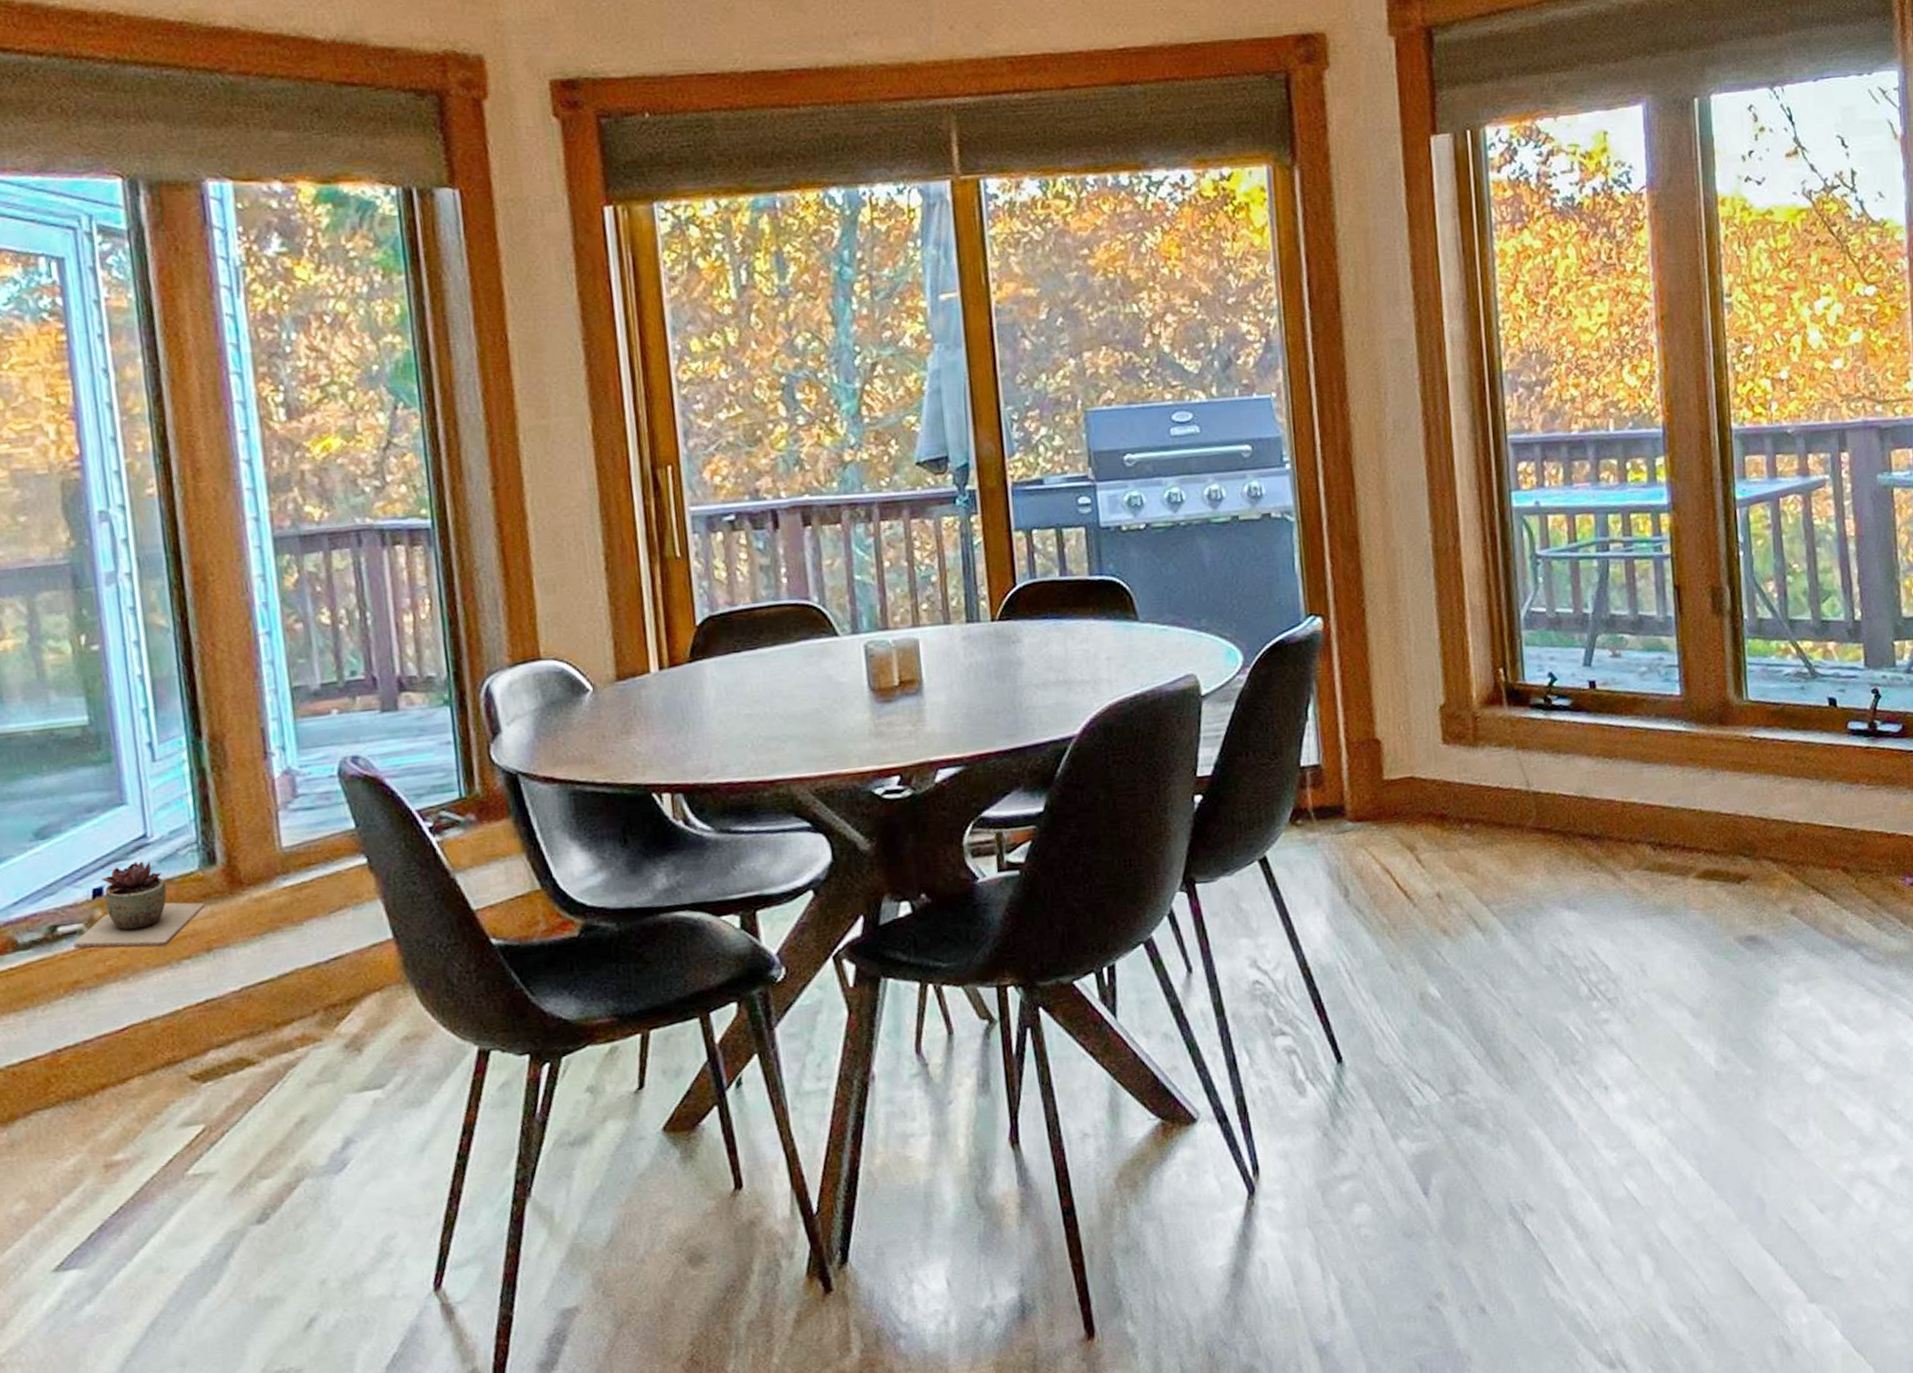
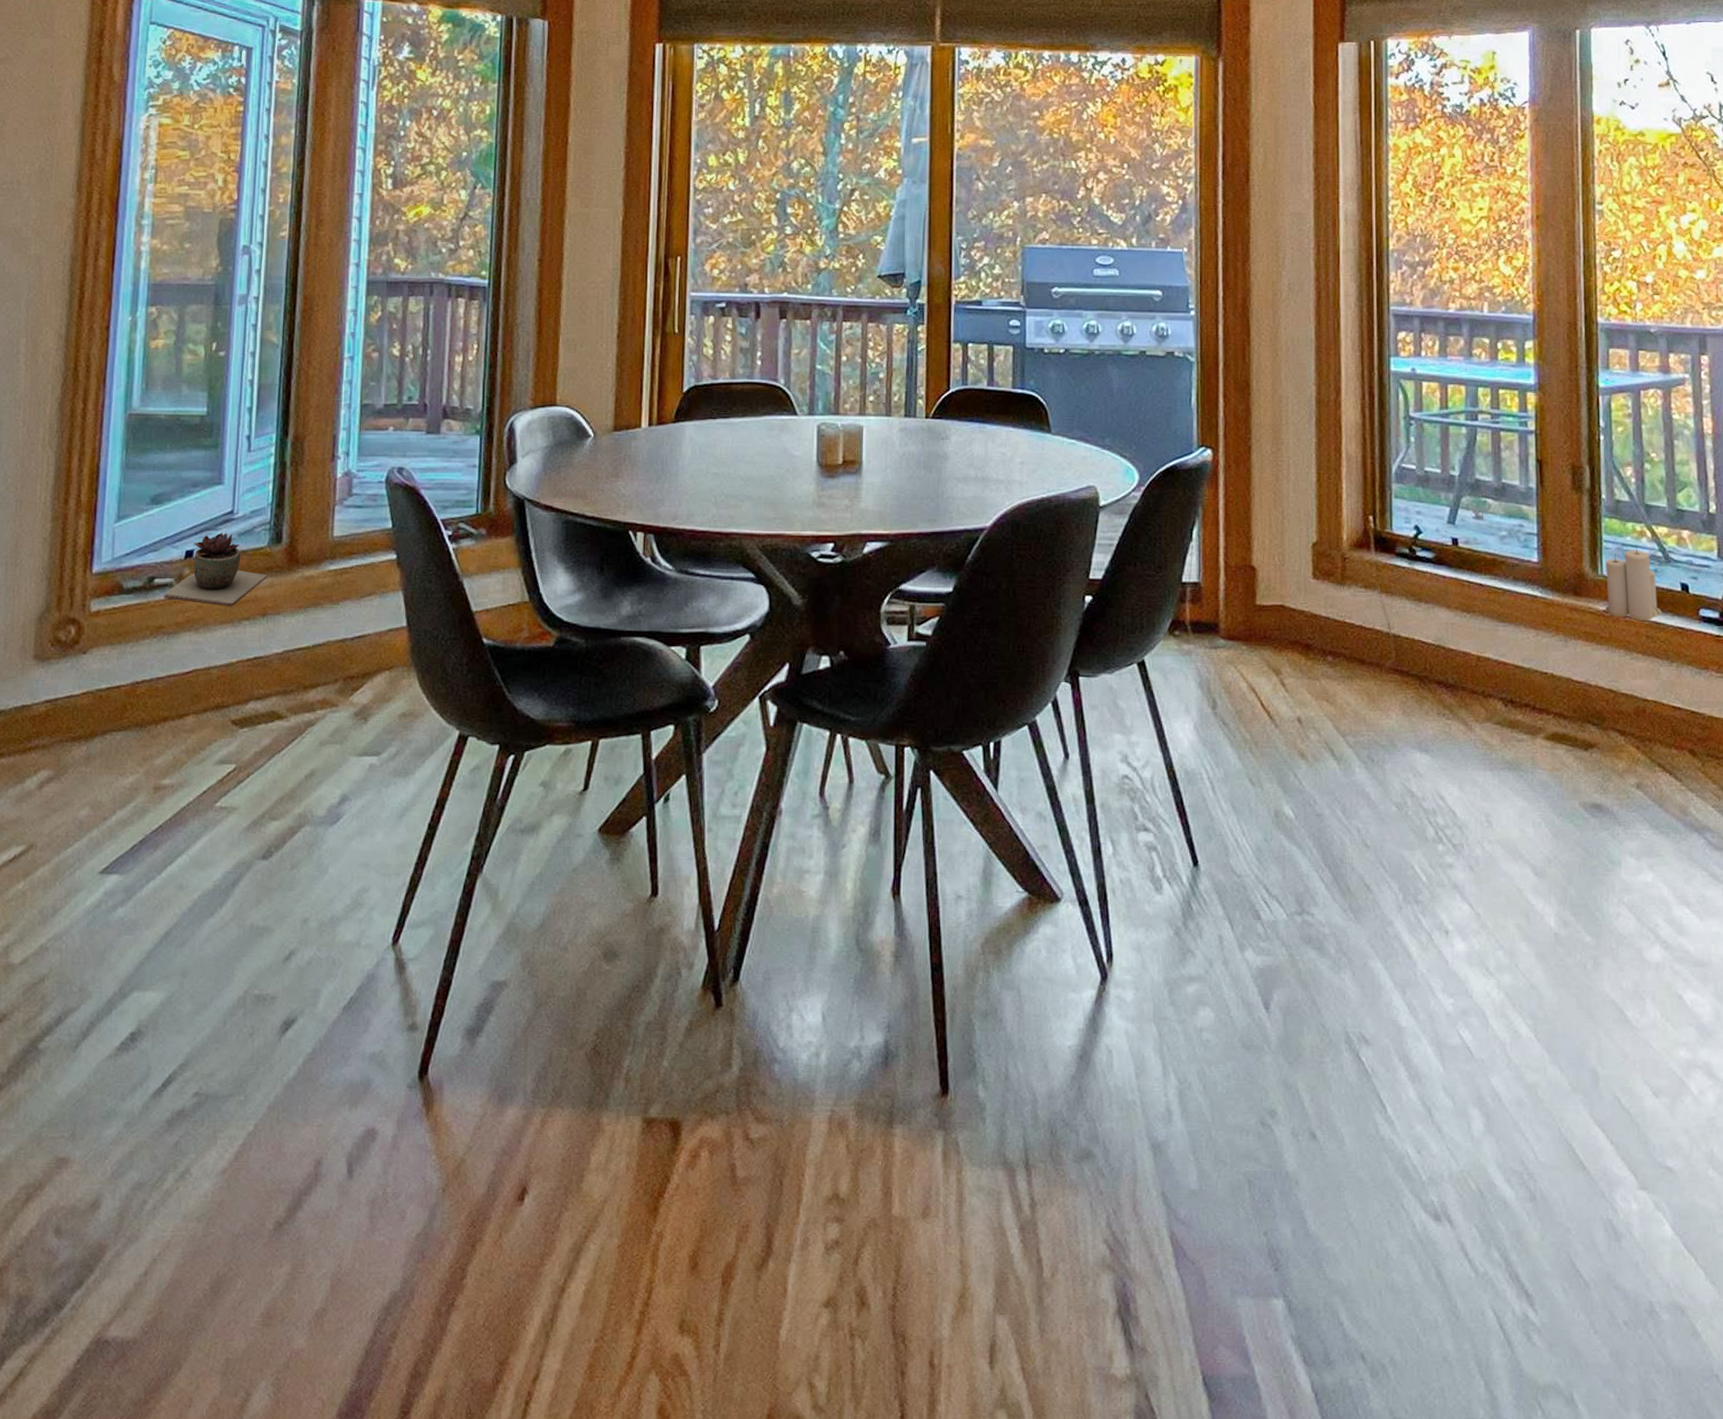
candle: none [1751,664,1810,743] -> present [1604,545,1662,621]

